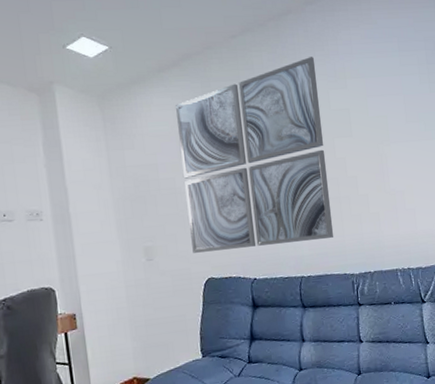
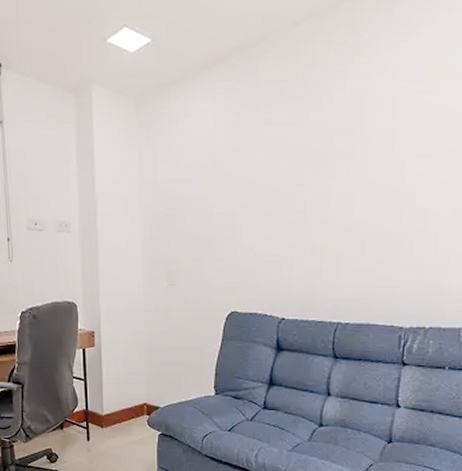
wall art: present [176,57,334,253] -> none [218,49,397,283]

